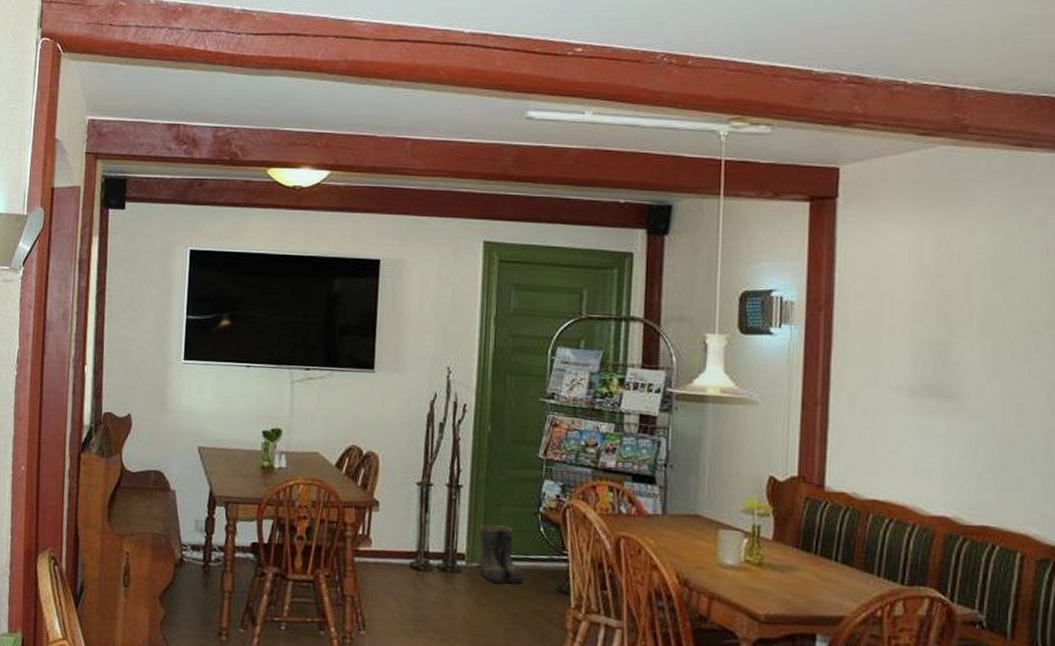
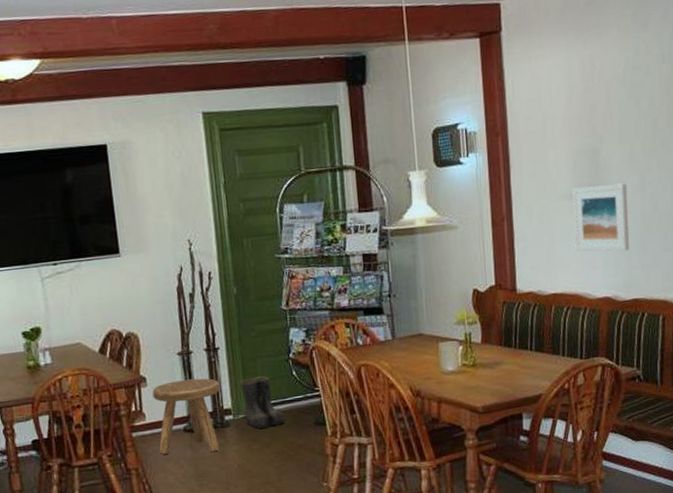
stool: none [380,511,457,597] -> present [152,378,220,454]
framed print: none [907,381,984,467] -> present [572,183,629,252]

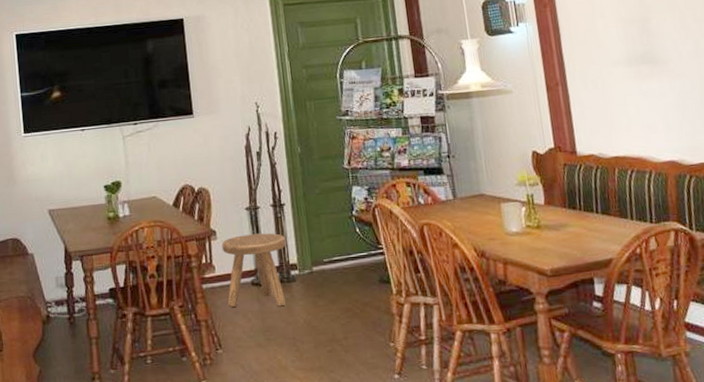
boots: present [239,376,287,429] -> none [304,232,352,284]
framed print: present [572,183,629,252] -> none [625,49,691,116]

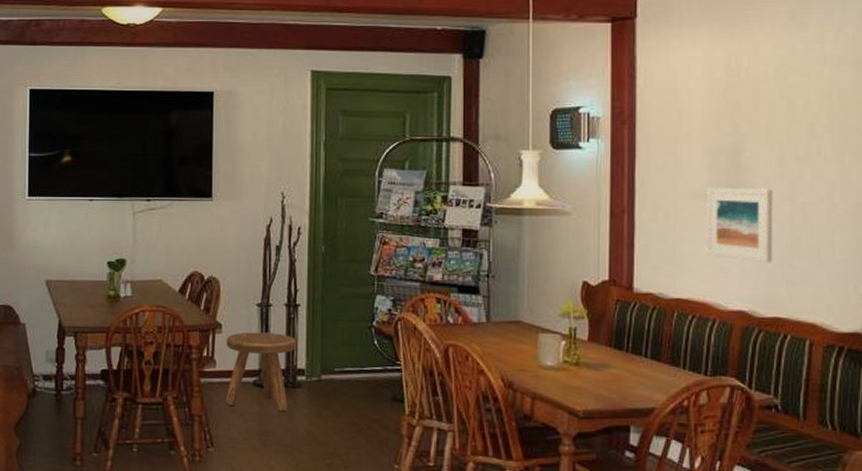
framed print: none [625,49,691,116] -> present [706,186,772,263]

